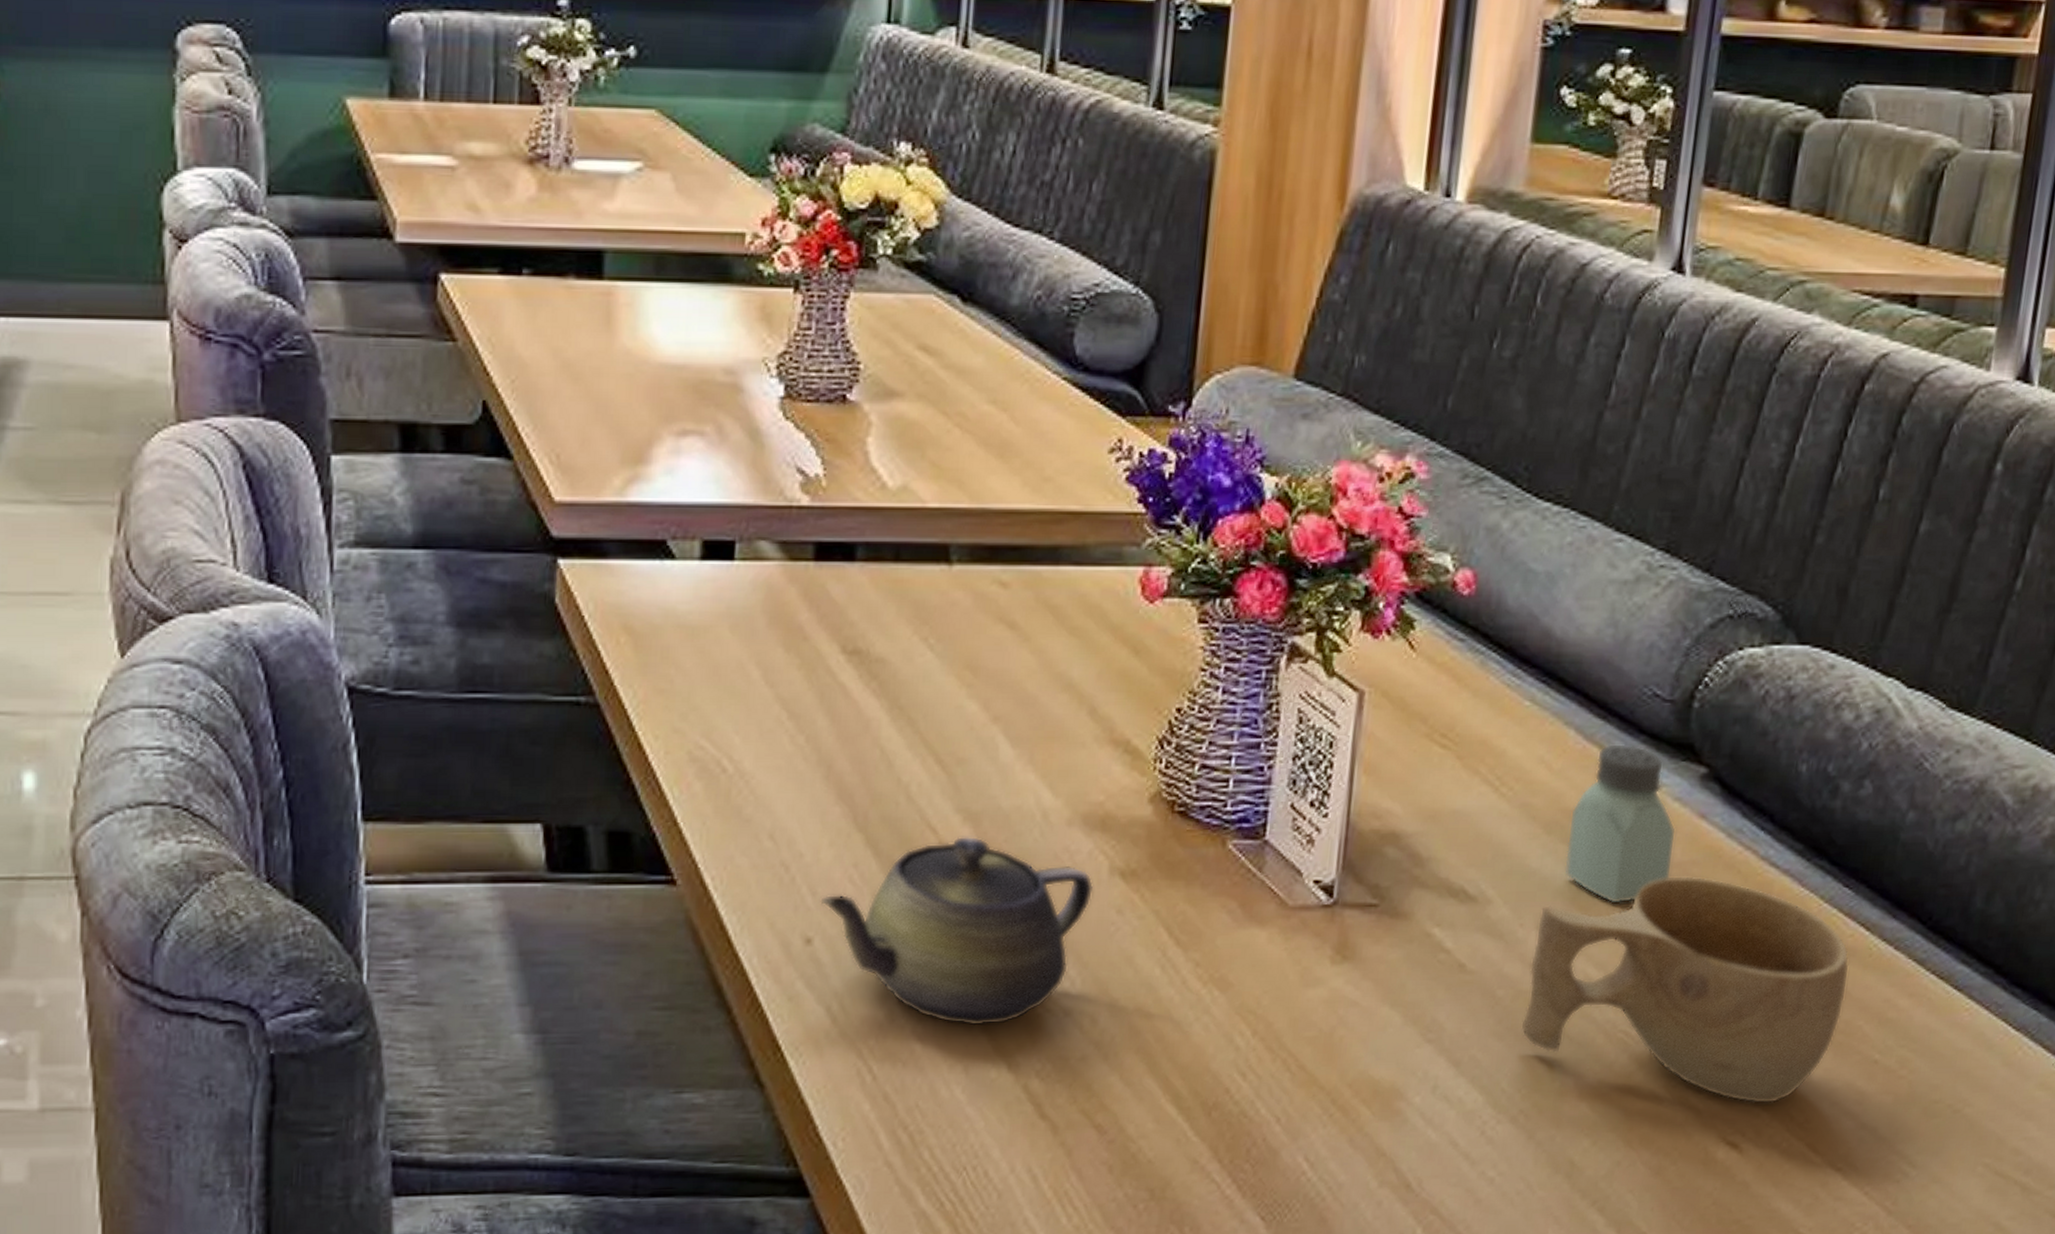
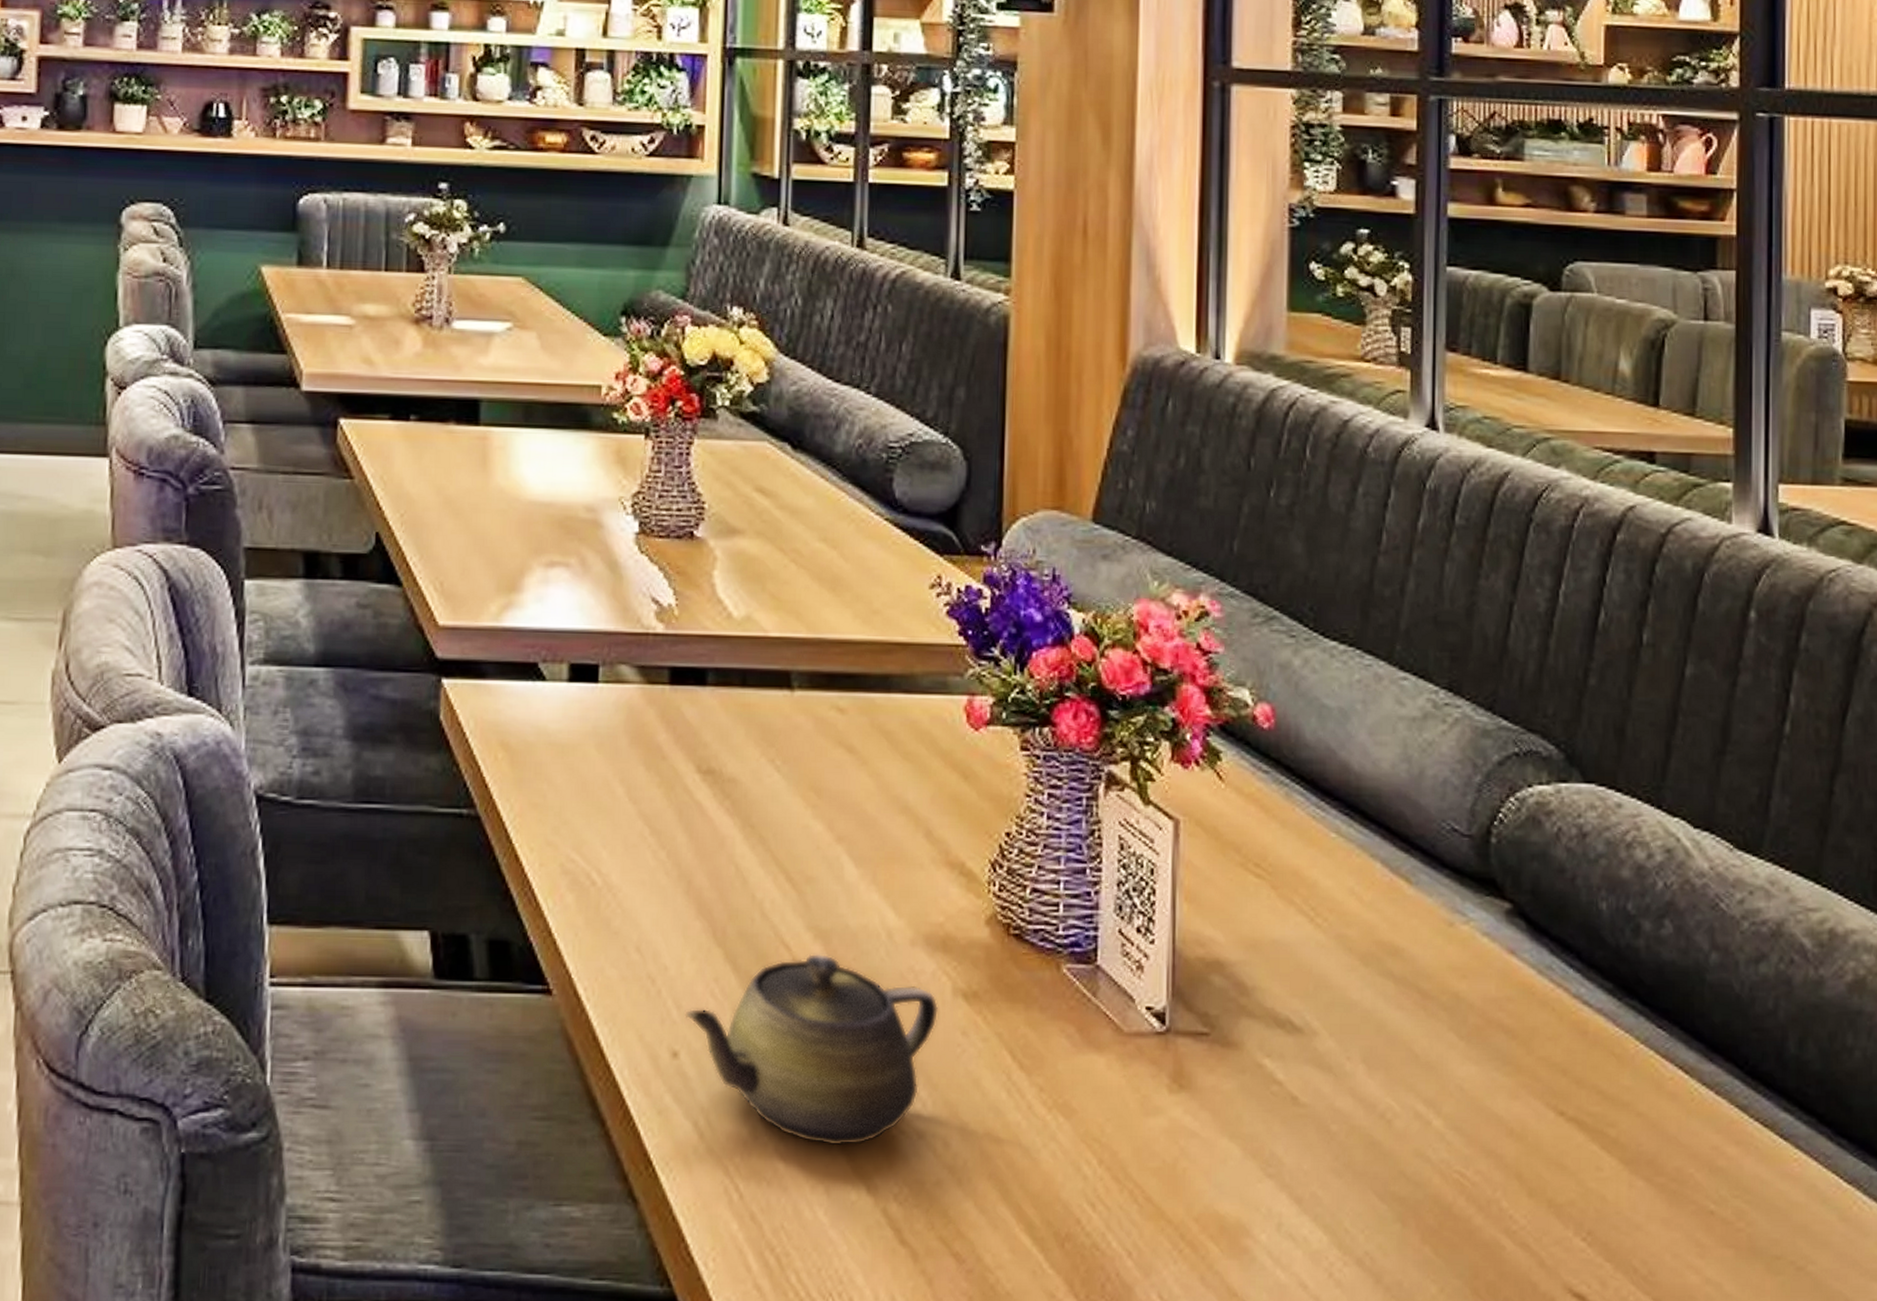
cup: present [1521,875,1850,1104] -> none [1358,1011,1674,1254]
saltshaker: present [1564,743,1677,904] -> none [1385,876,1489,1039]

